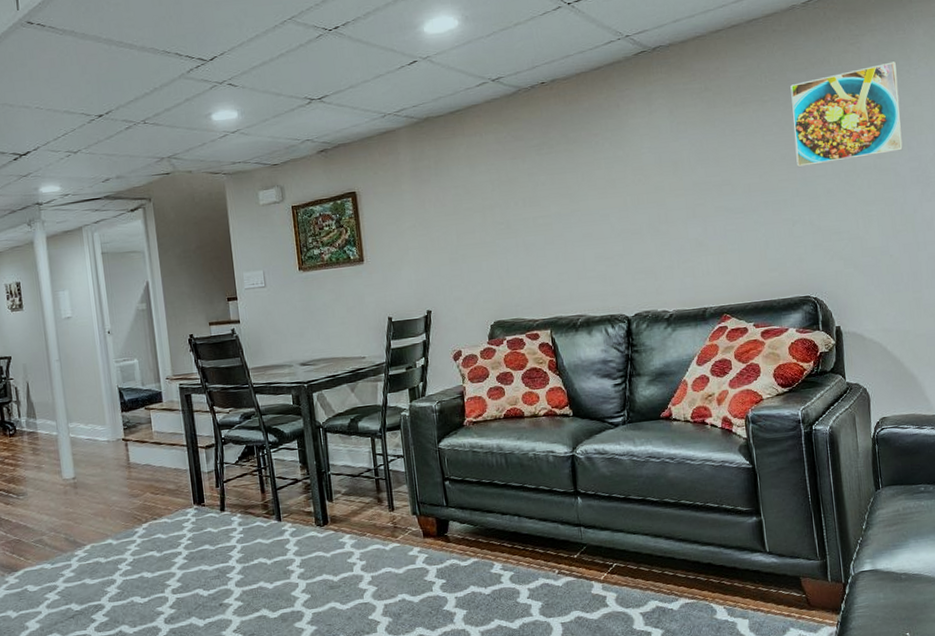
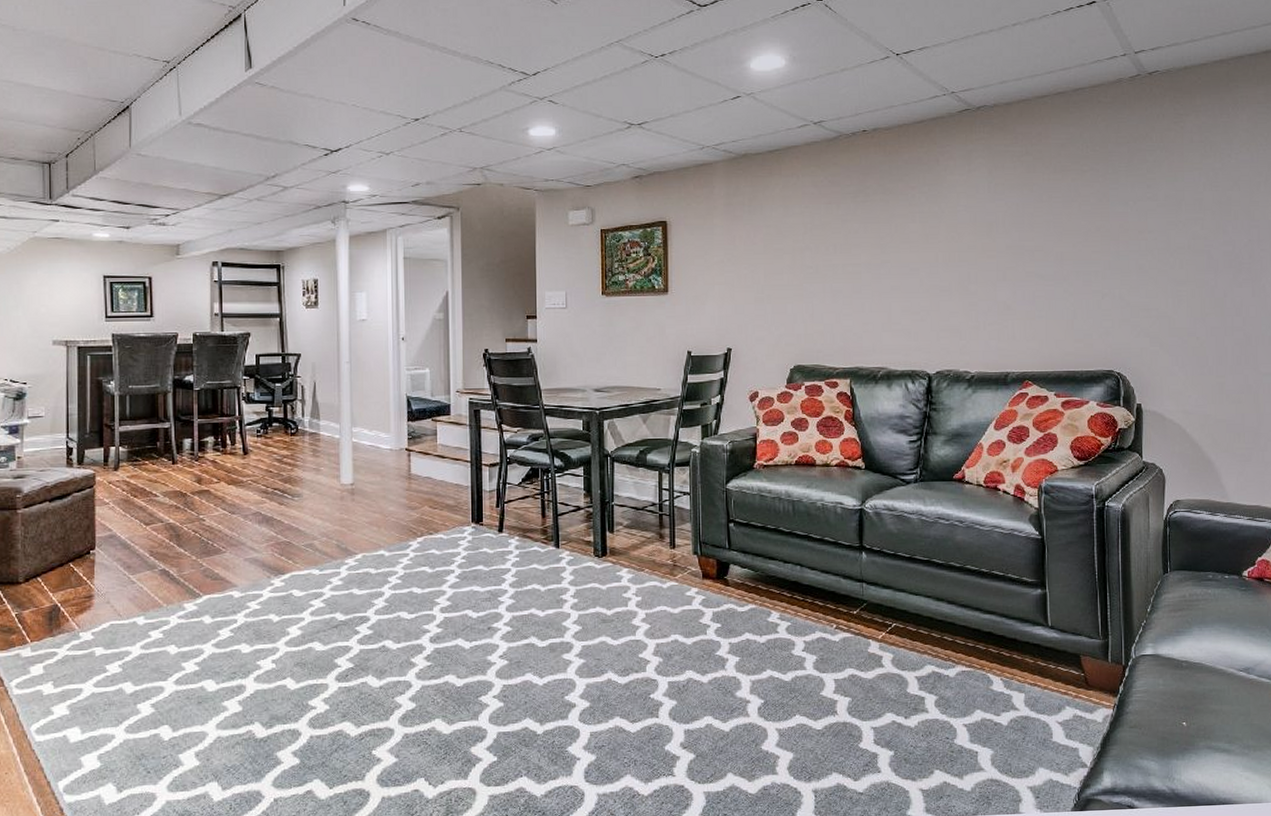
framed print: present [790,61,903,167] -> none [1110,144,1219,240]

